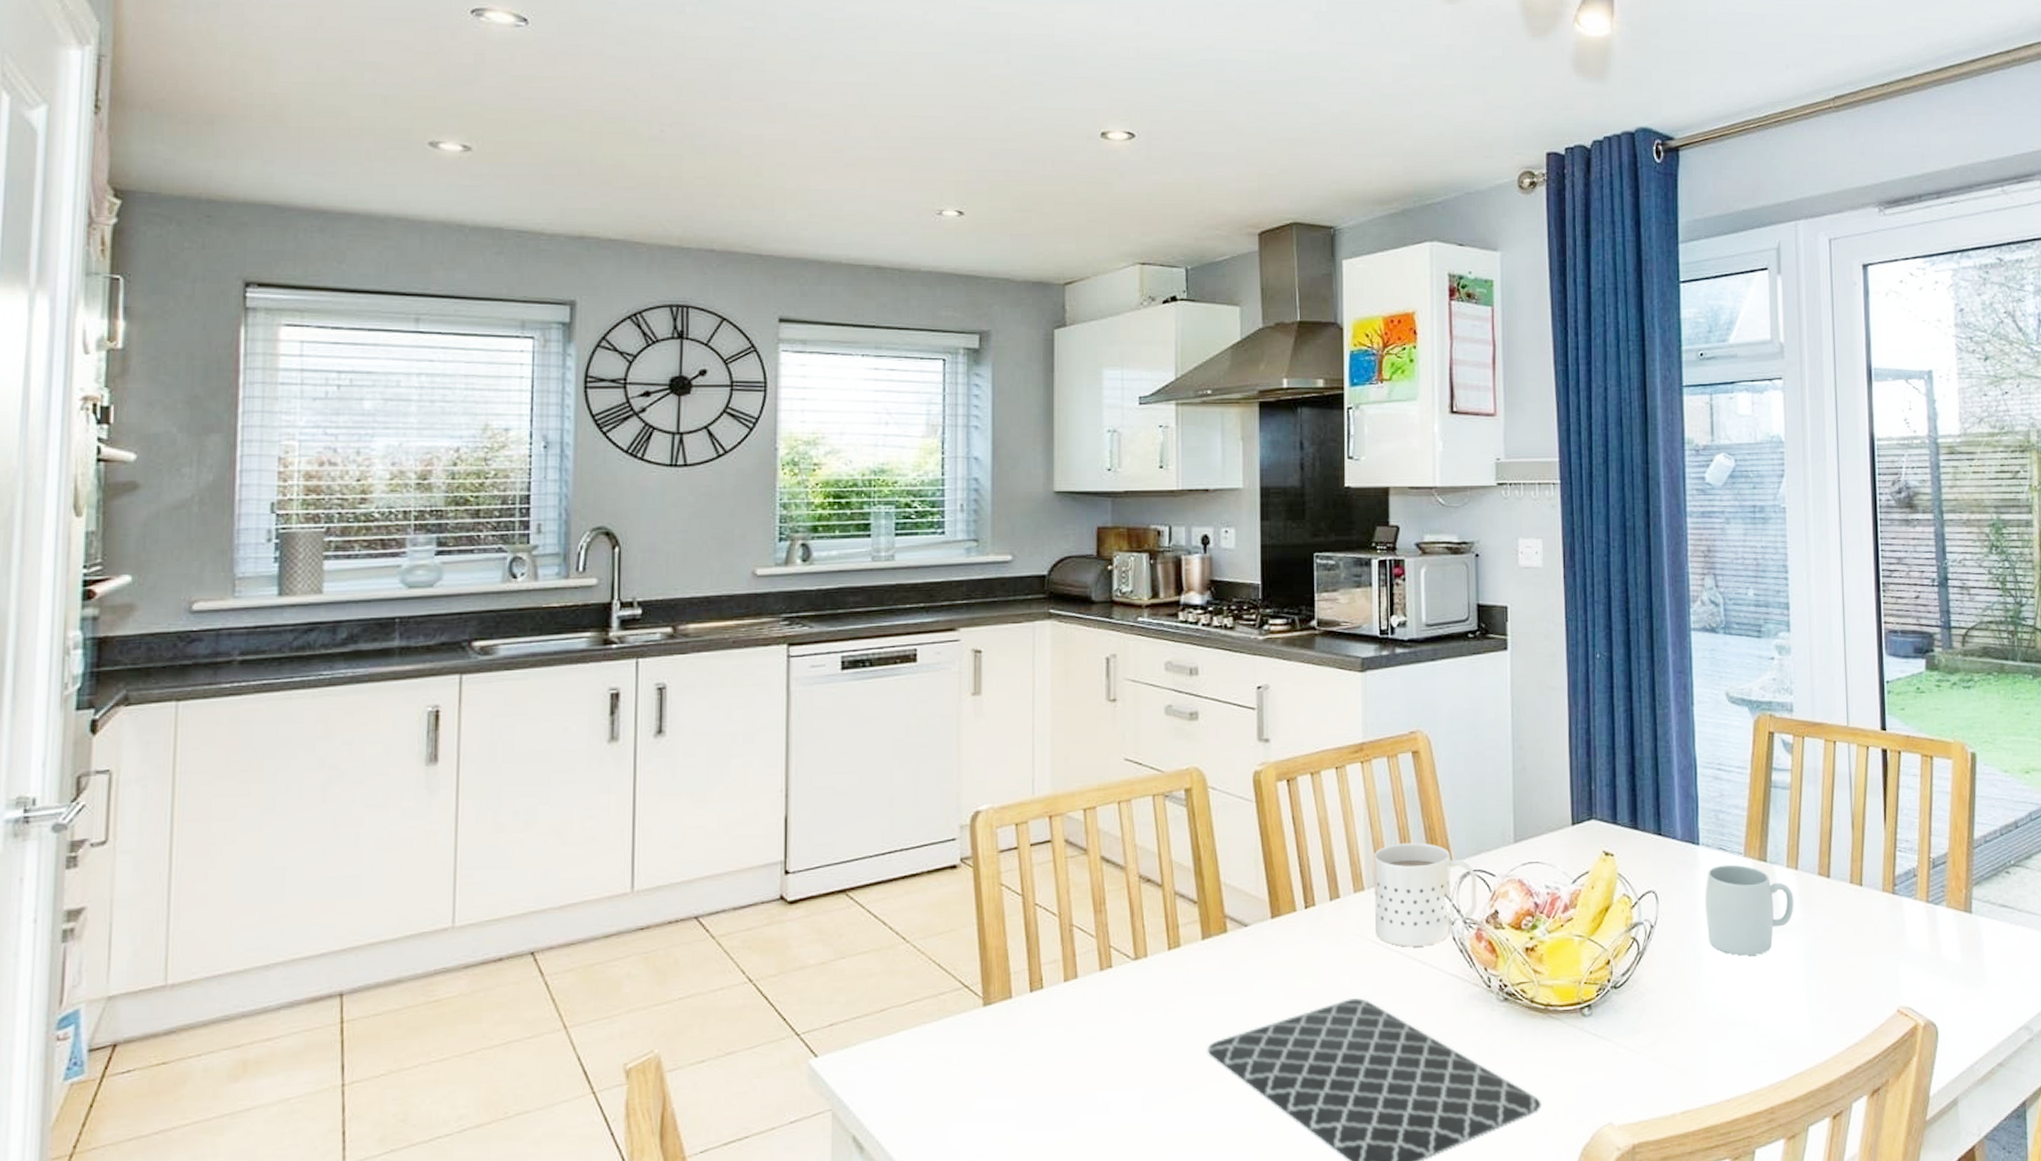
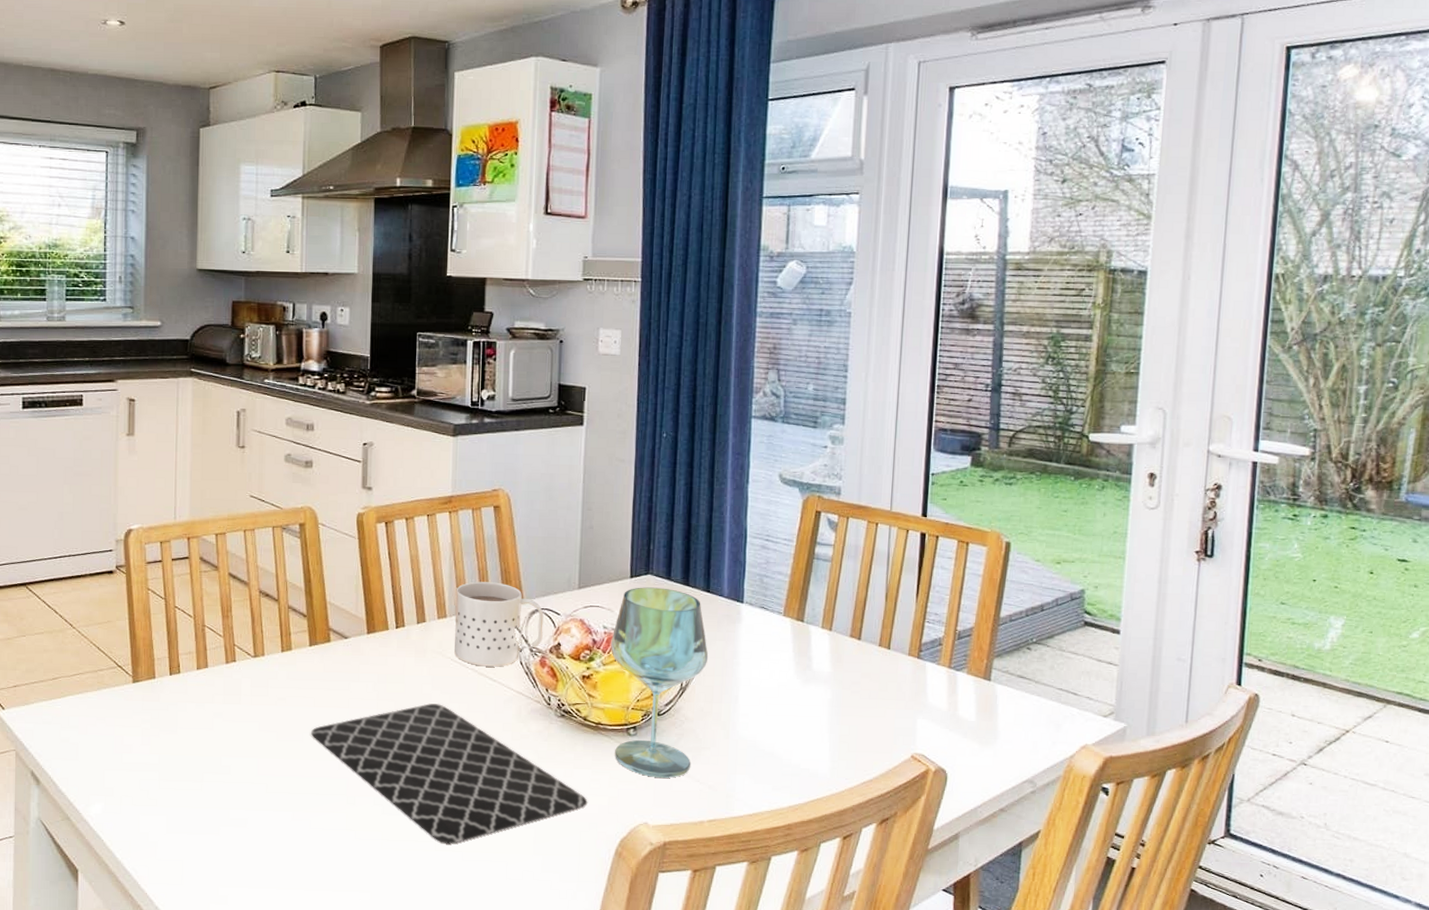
wine glass: none [1554,834,1666,1065] -> present [610,587,709,778]
mug: present [1705,864,1794,956] -> none [744,621,826,699]

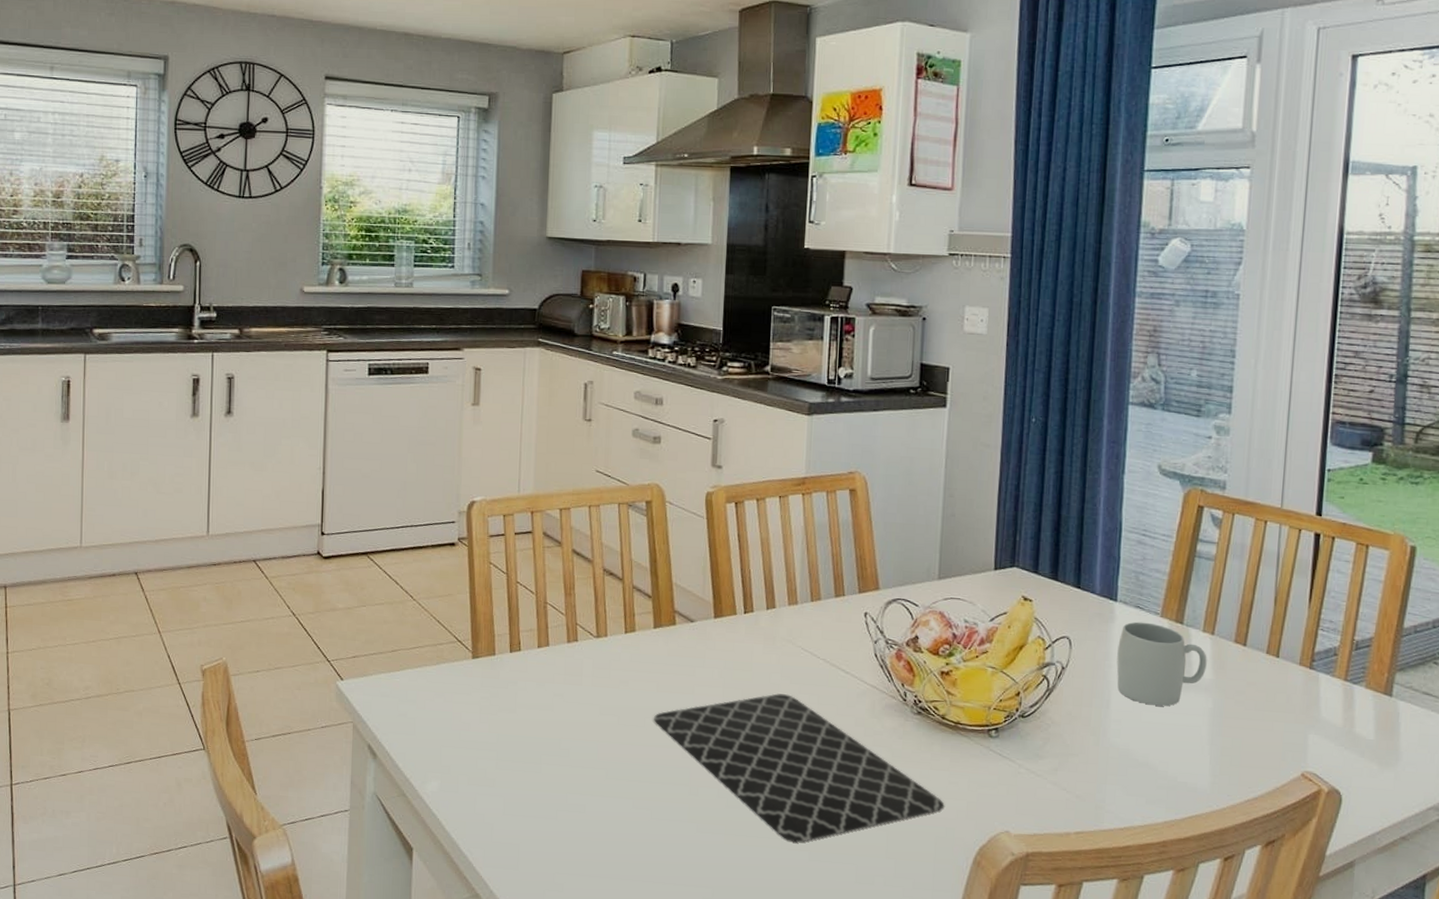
mug: present [454,581,544,667] -> none [805,568,901,659]
wine glass: present [610,587,709,778] -> none [971,580,1078,785]
mug: none [744,621,826,699] -> present [1116,621,1207,707]

